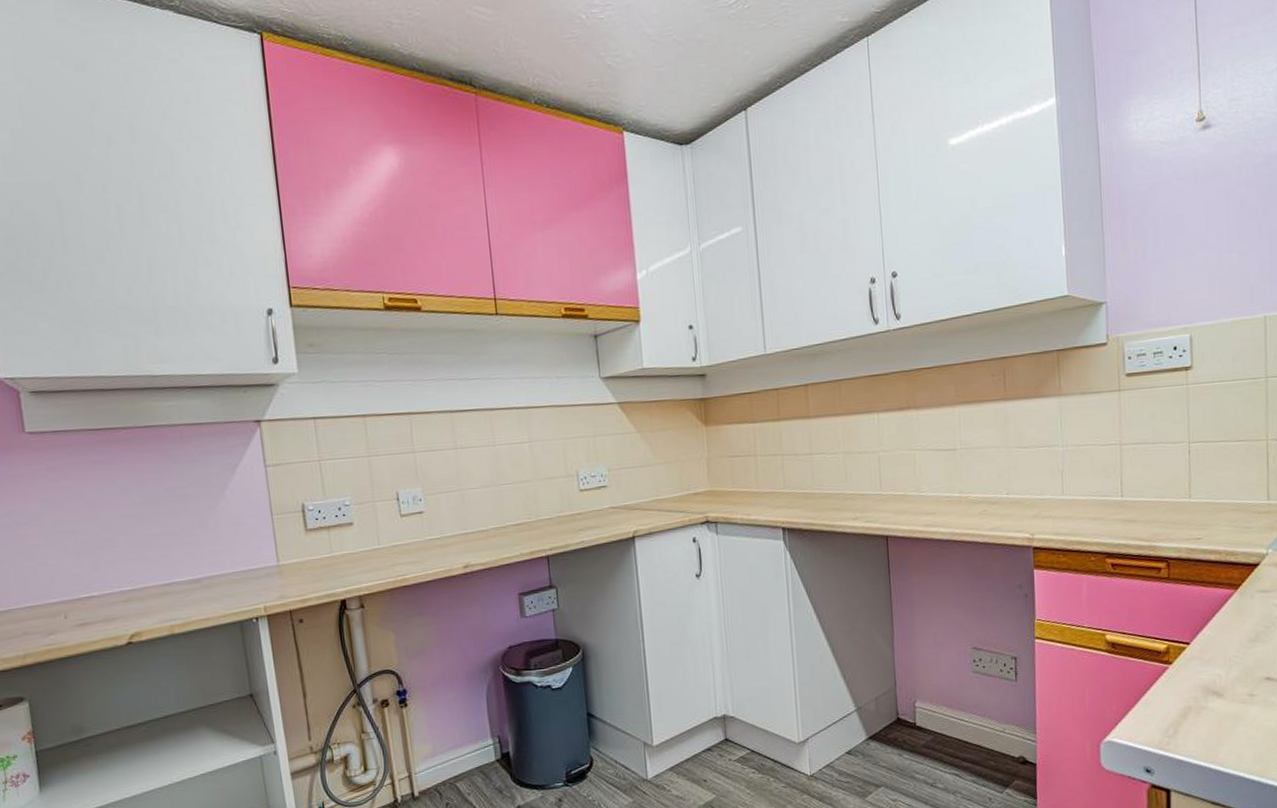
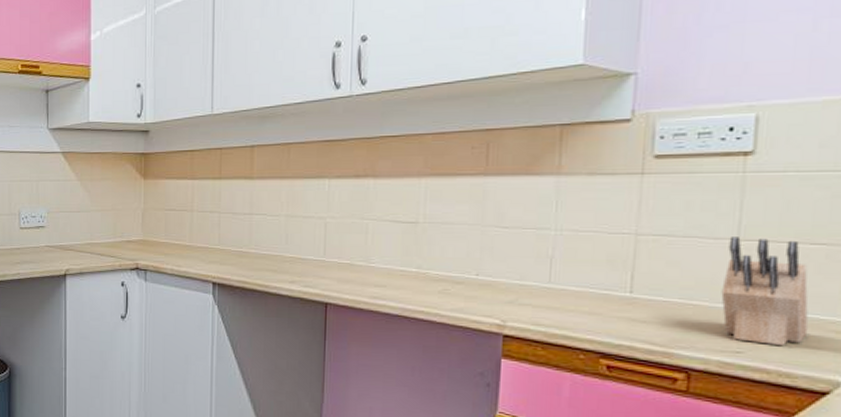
knife block: none [1182,439,1241,530] -> present [721,237,809,347]

